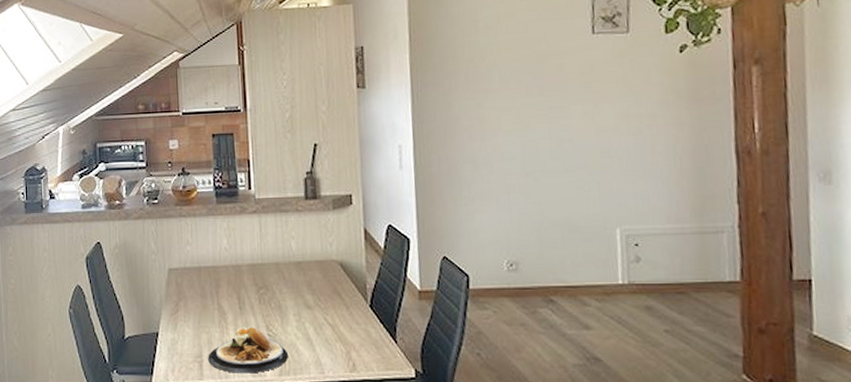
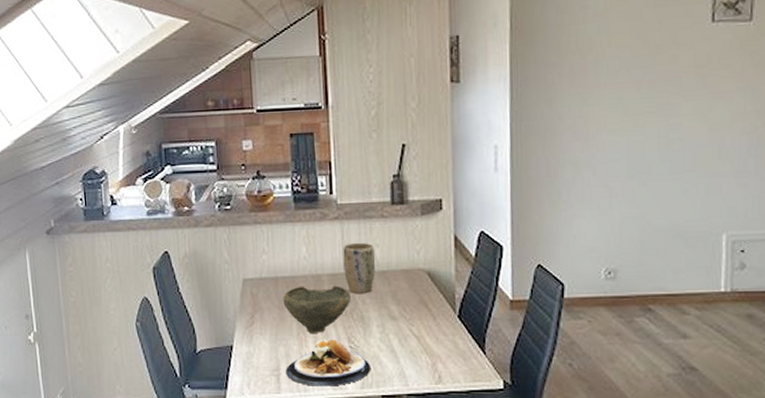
bowl: none [205,275,269,321] -> present [283,285,351,333]
plant pot: none [261,234,291,283] -> present [343,242,375,293]

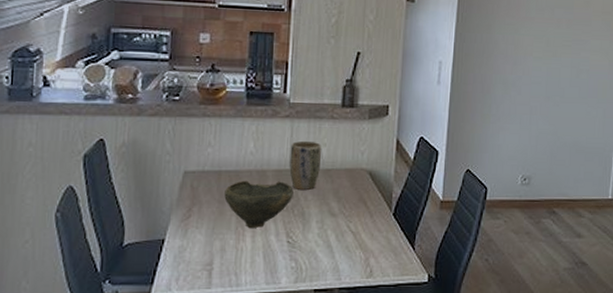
plate: present [286,340,371,387] -> none [219,234,307,281]

